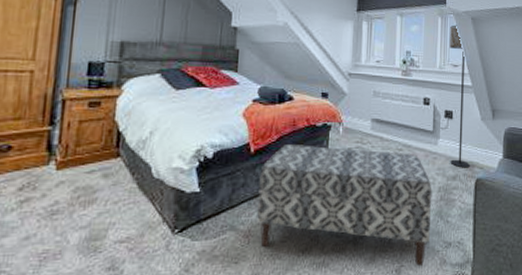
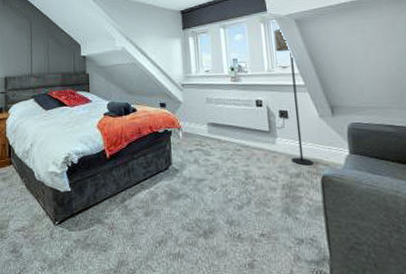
bench: present [257,145,432,267] -> none [116,149,280,262]

